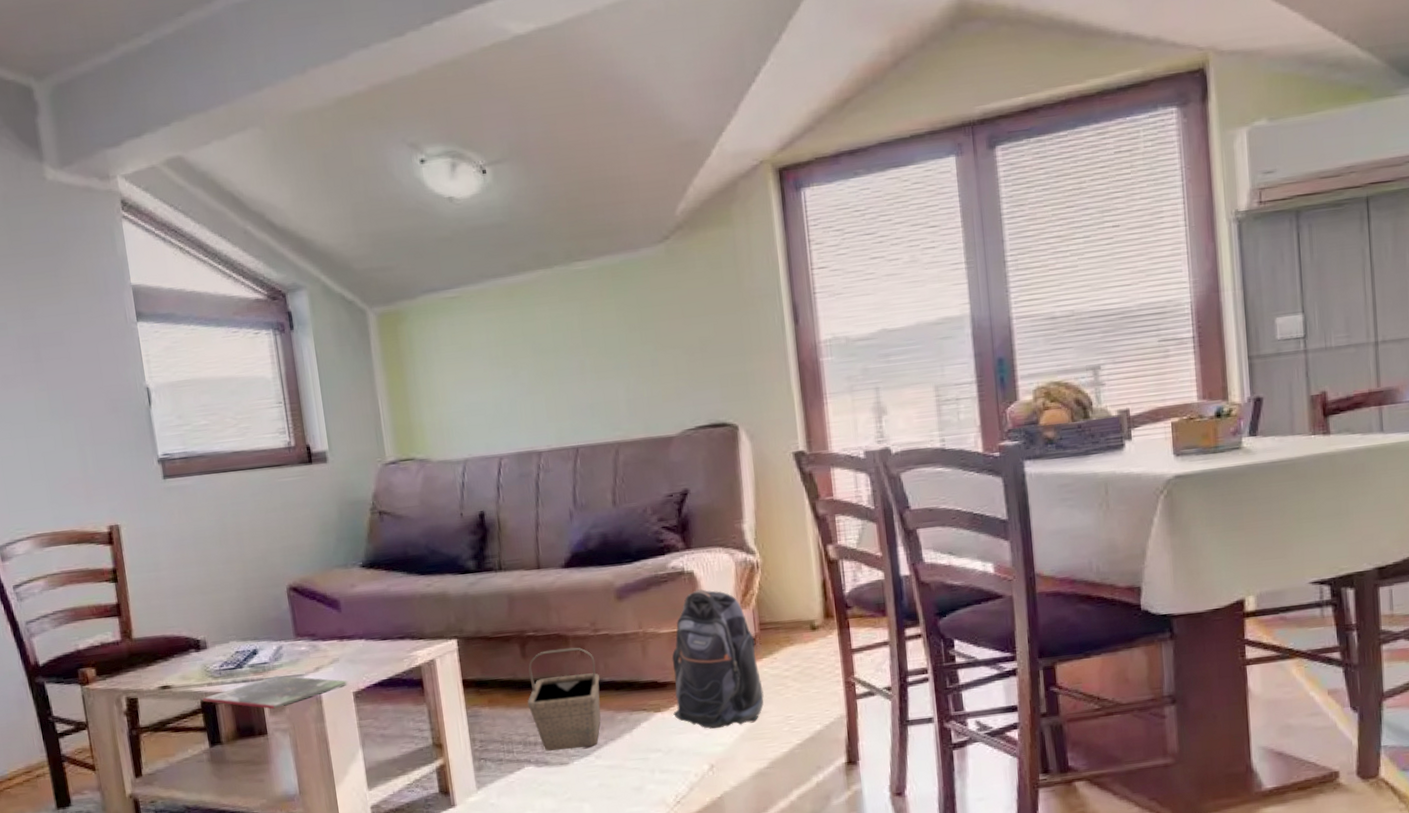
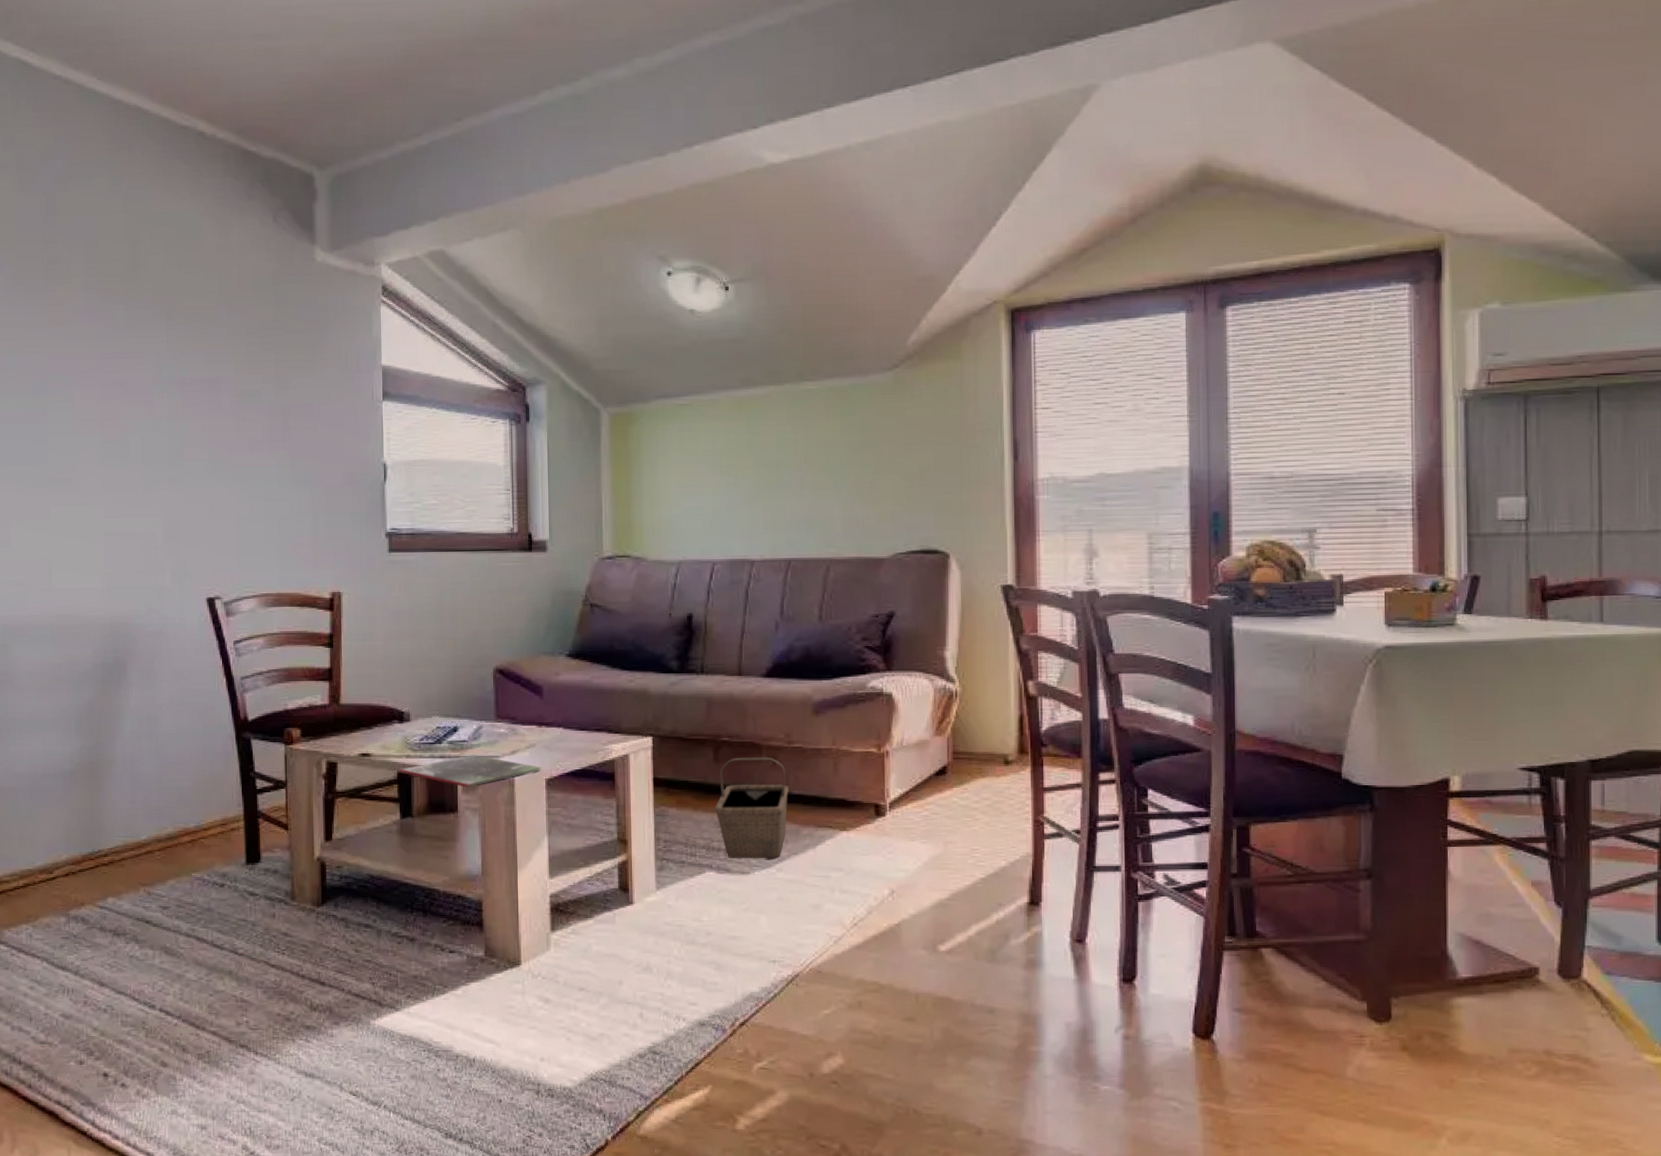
backpack: present [671,589,764,729] -> none [859,712,951,854]

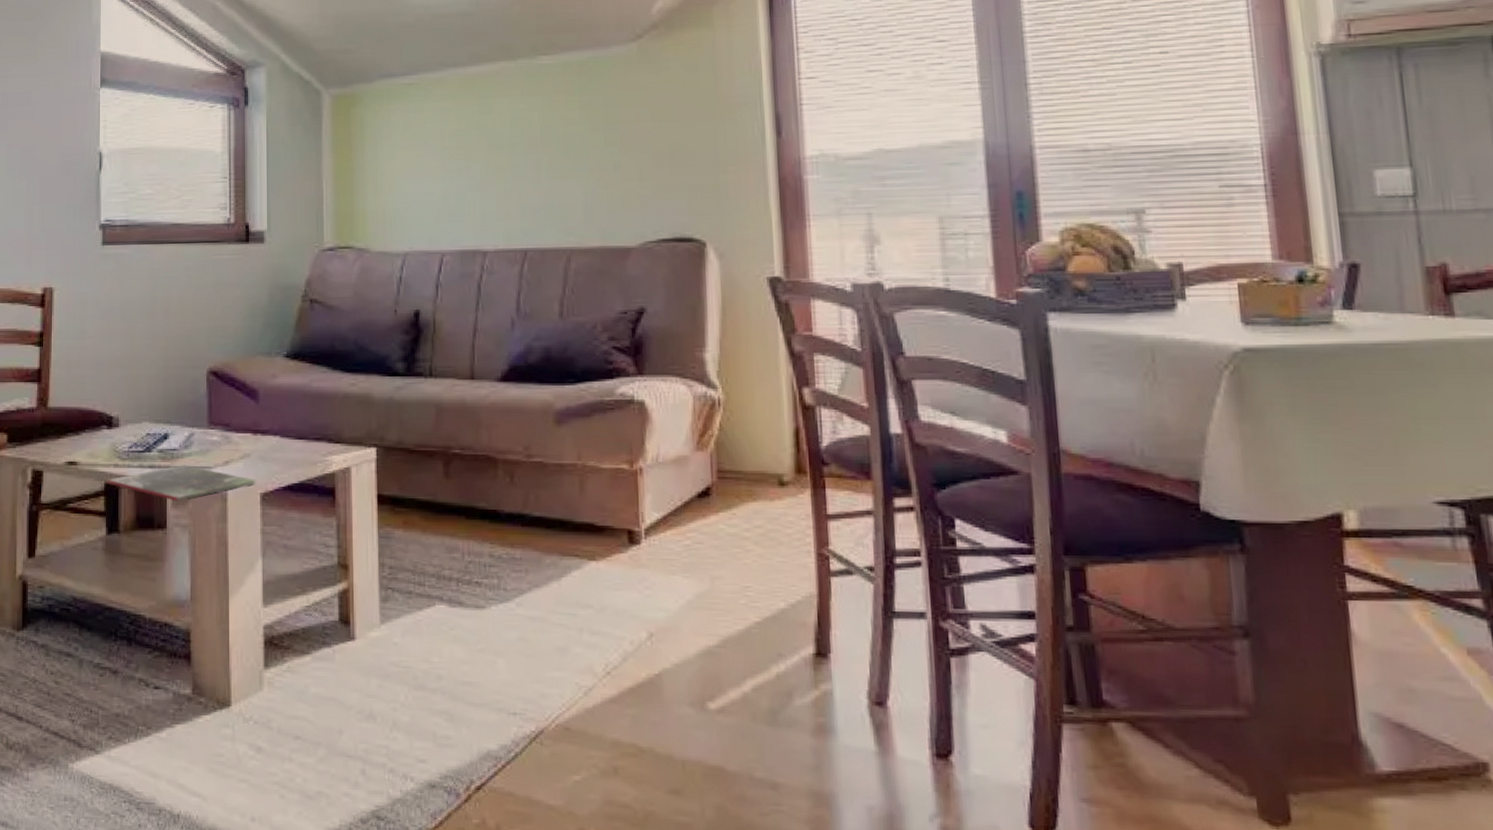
basket: present [715,757,789,858] -> none [445,472,529,591]

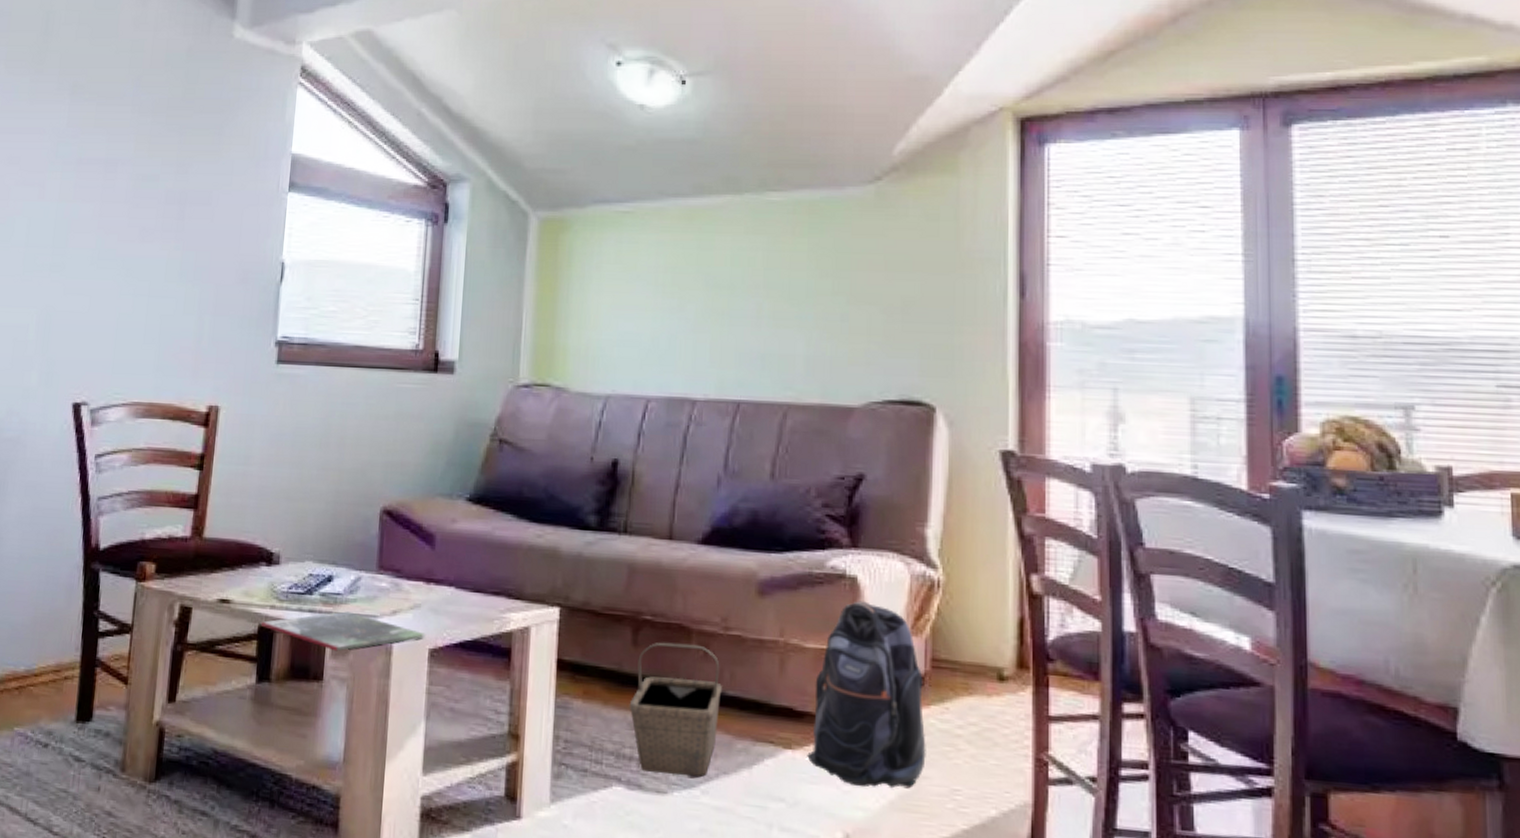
basket: none [445,472,529,591] -> present [629,642,722,777]
backpack: none [610,423,718,590] -> present [807,601,926,789]

